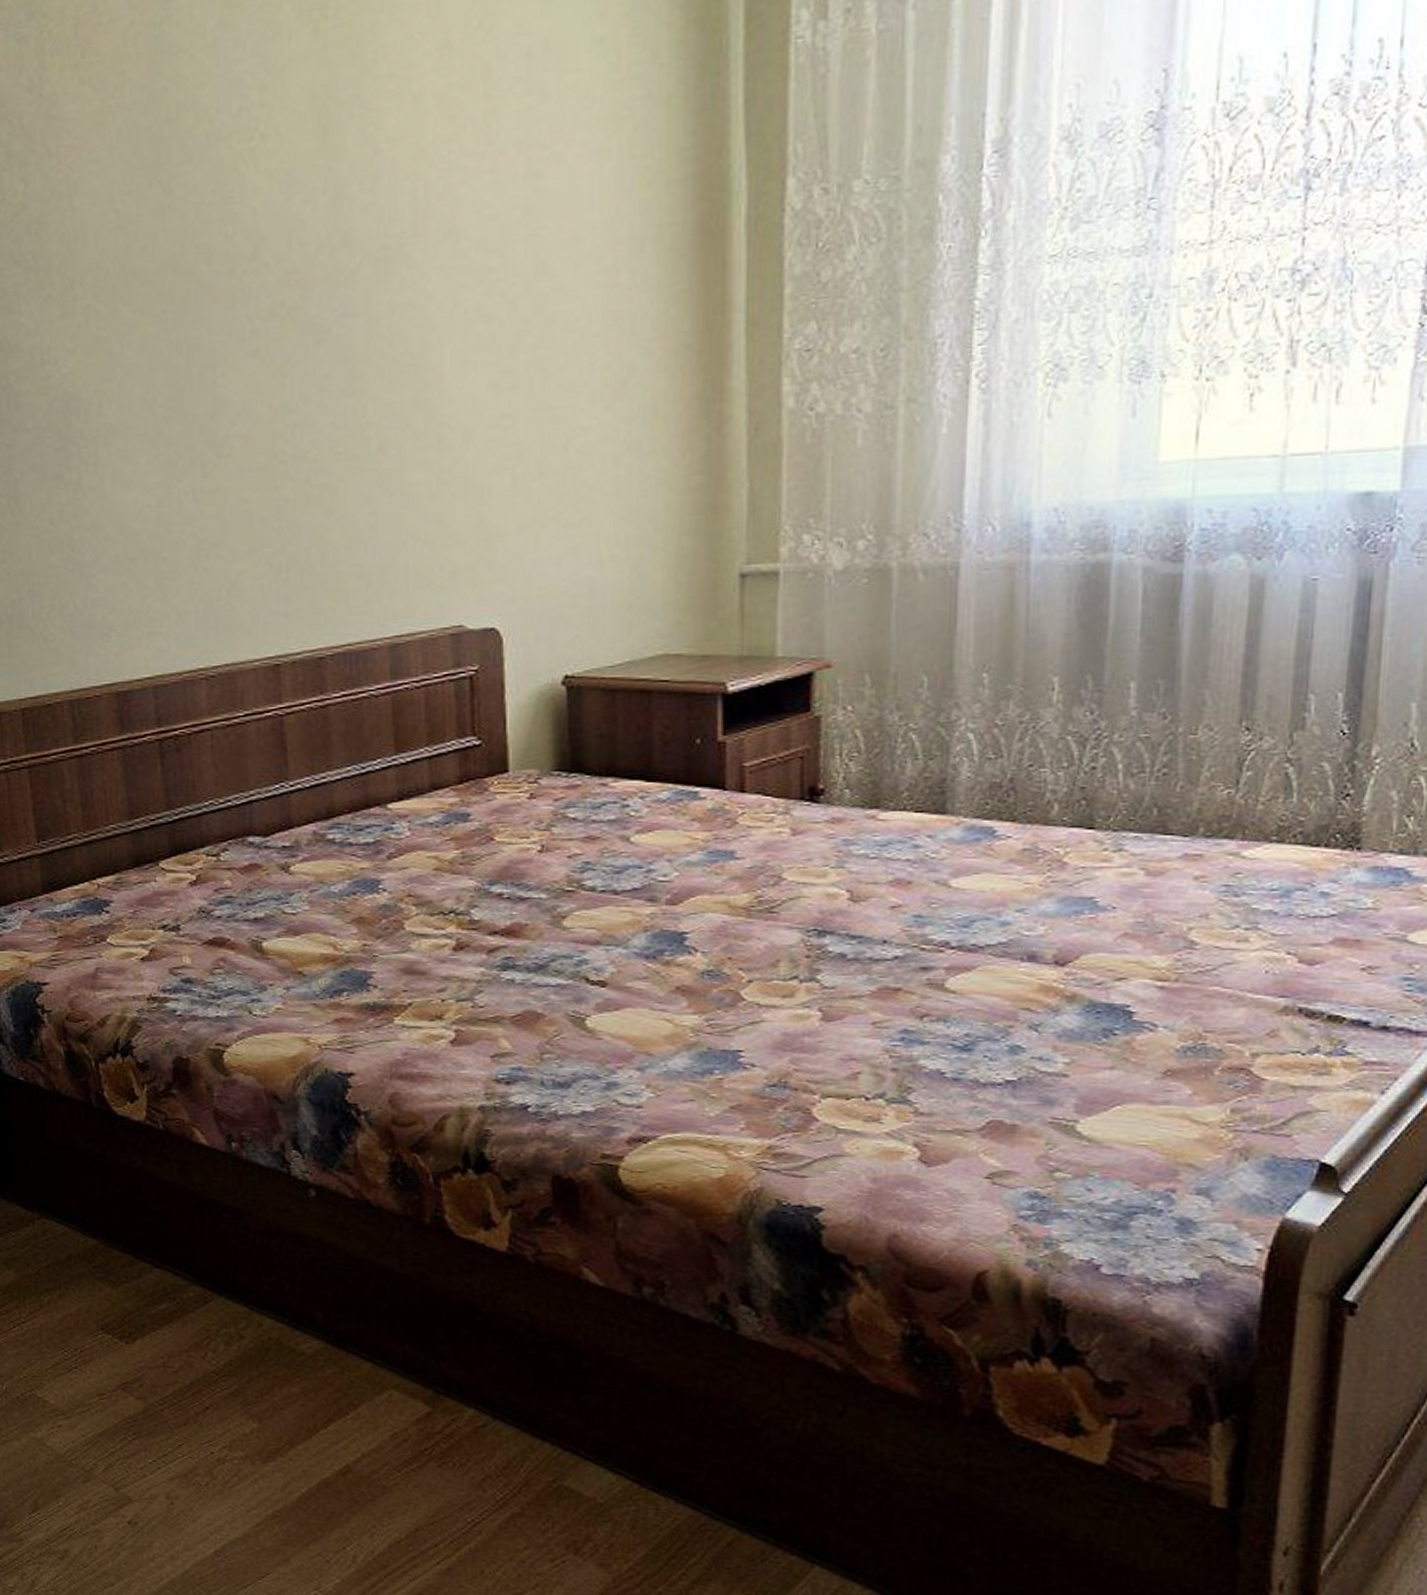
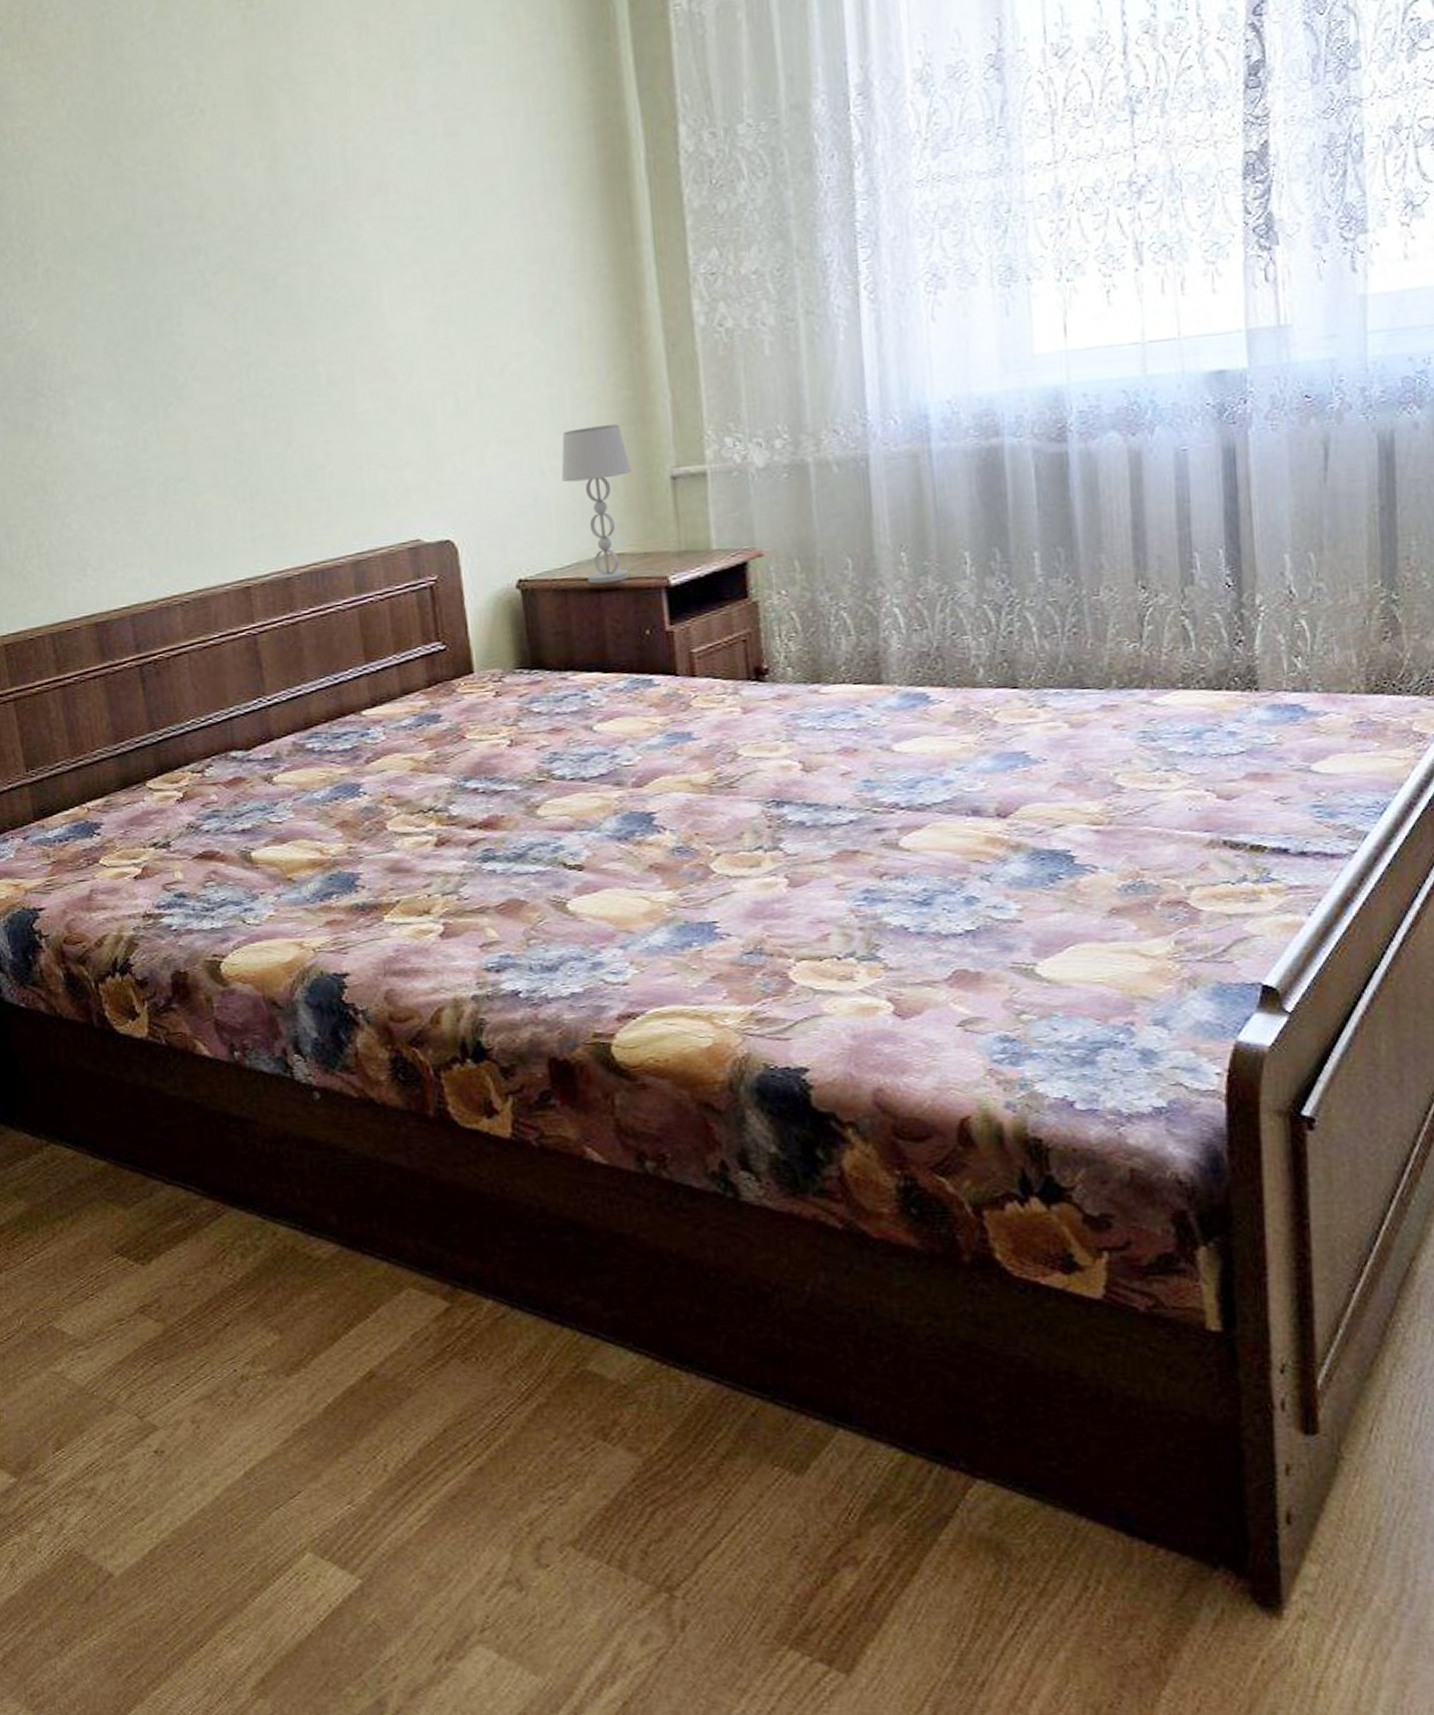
table lamp: none [621,513,697,686] -> present [561,424,631,584]

